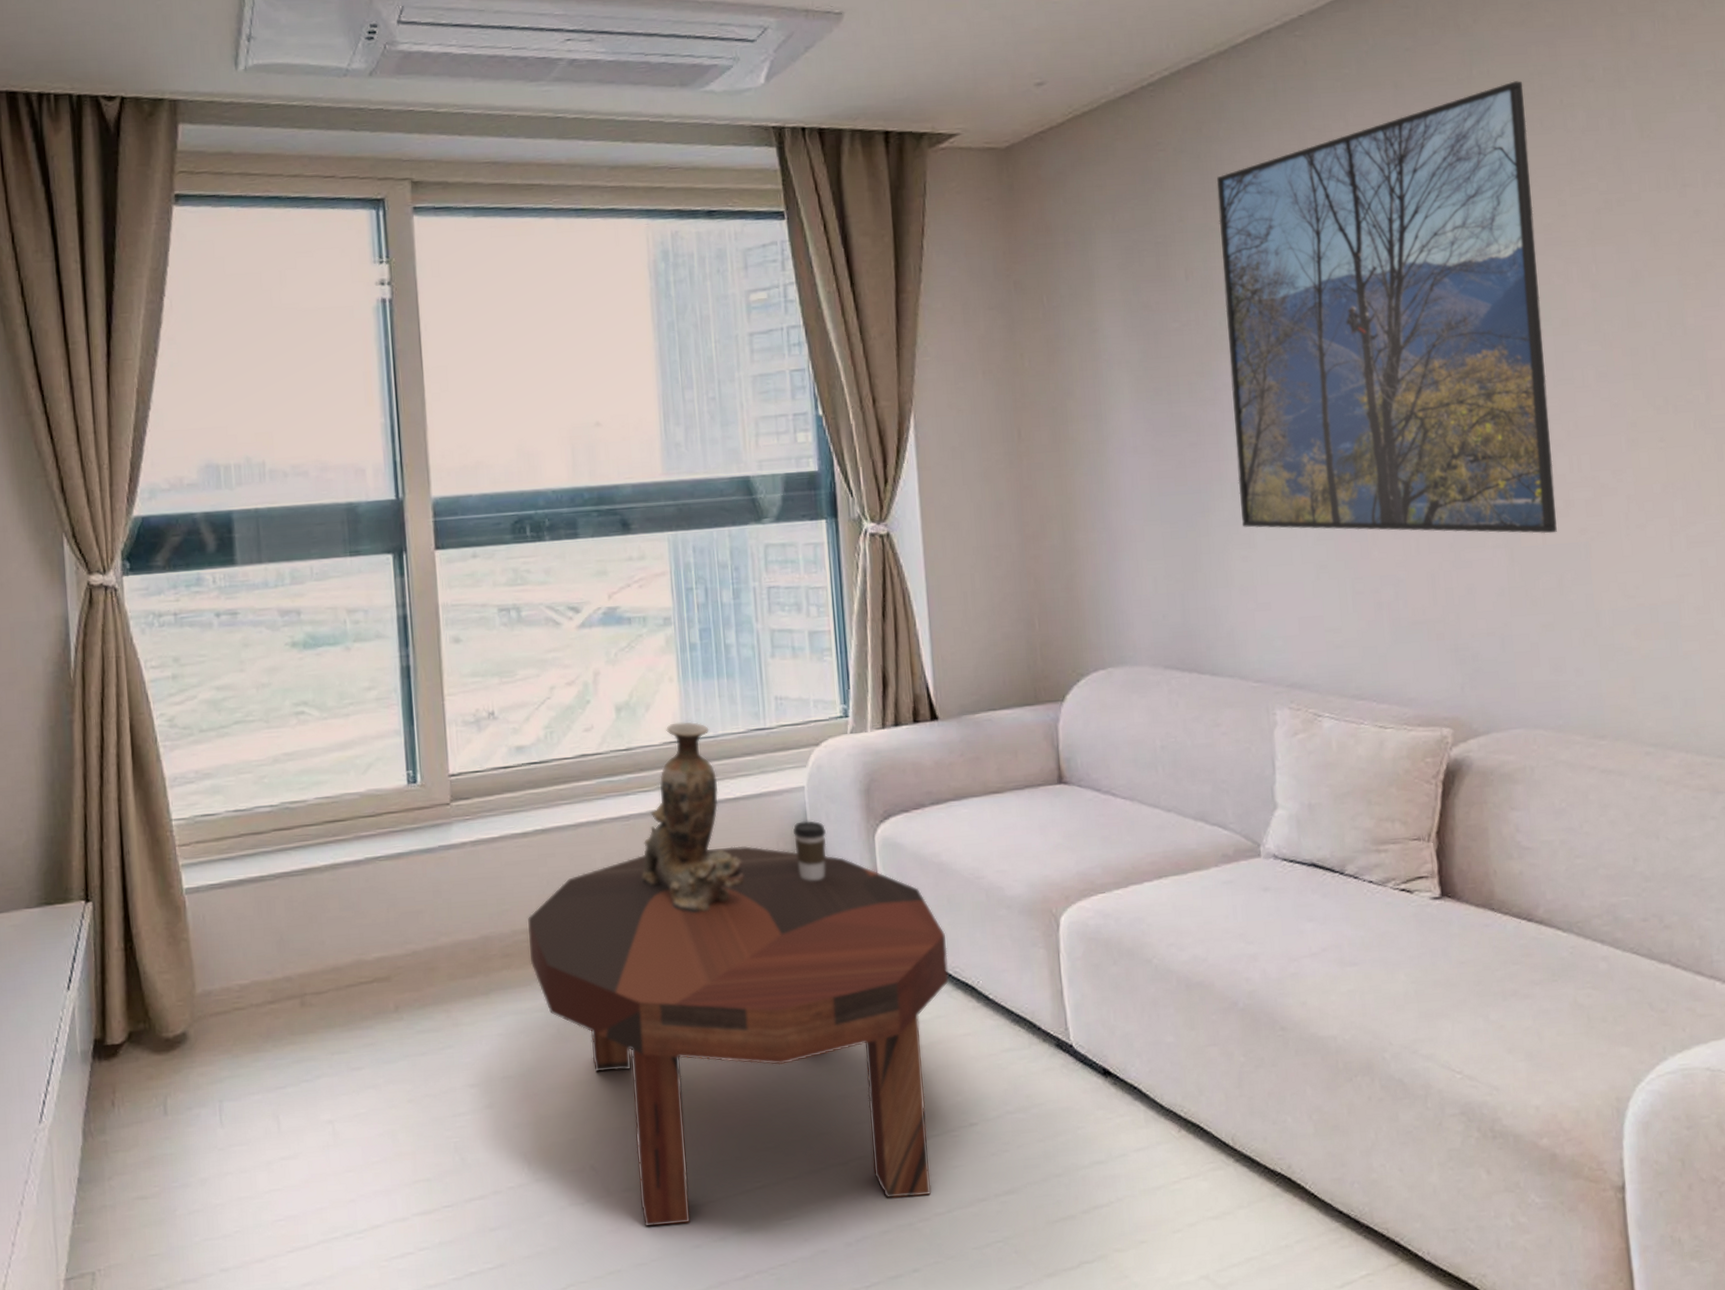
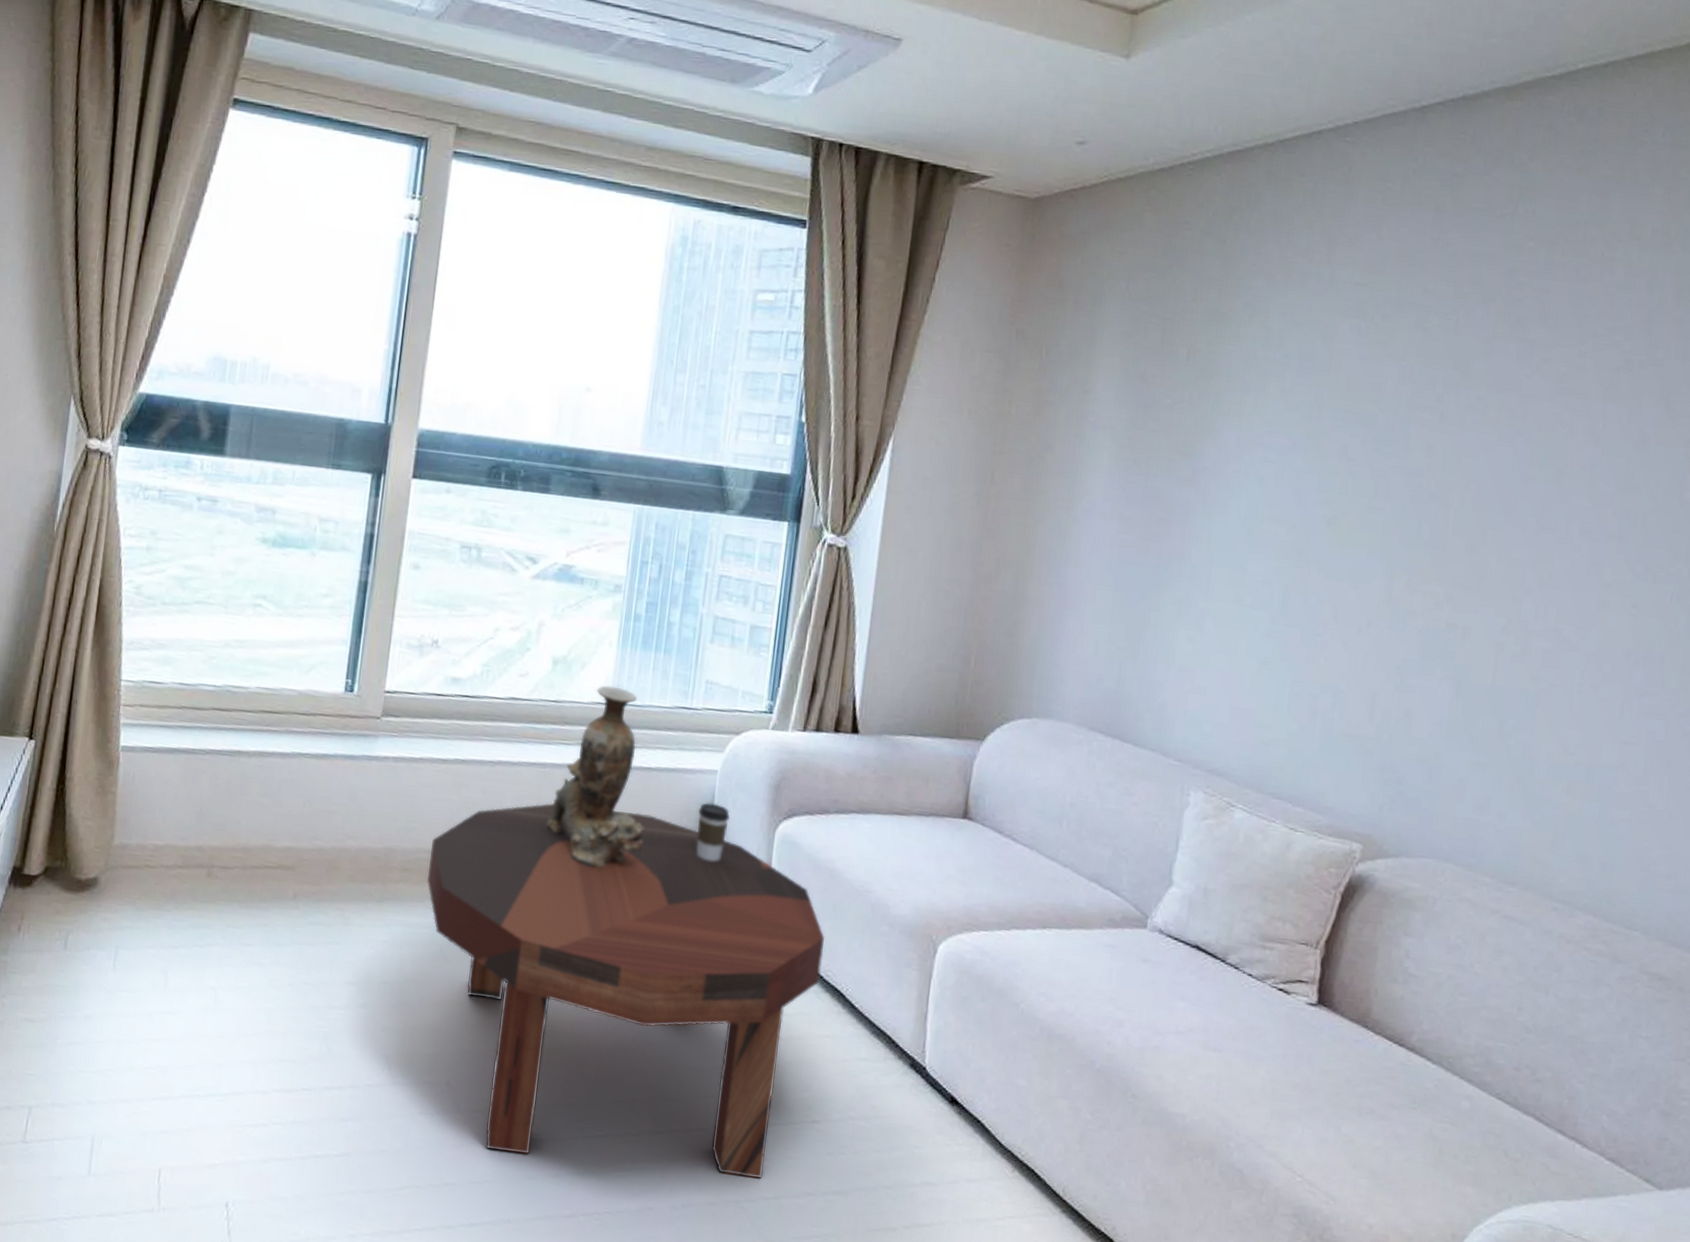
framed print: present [1216,81,1557,534] -> none [1193,225,1567,676]

